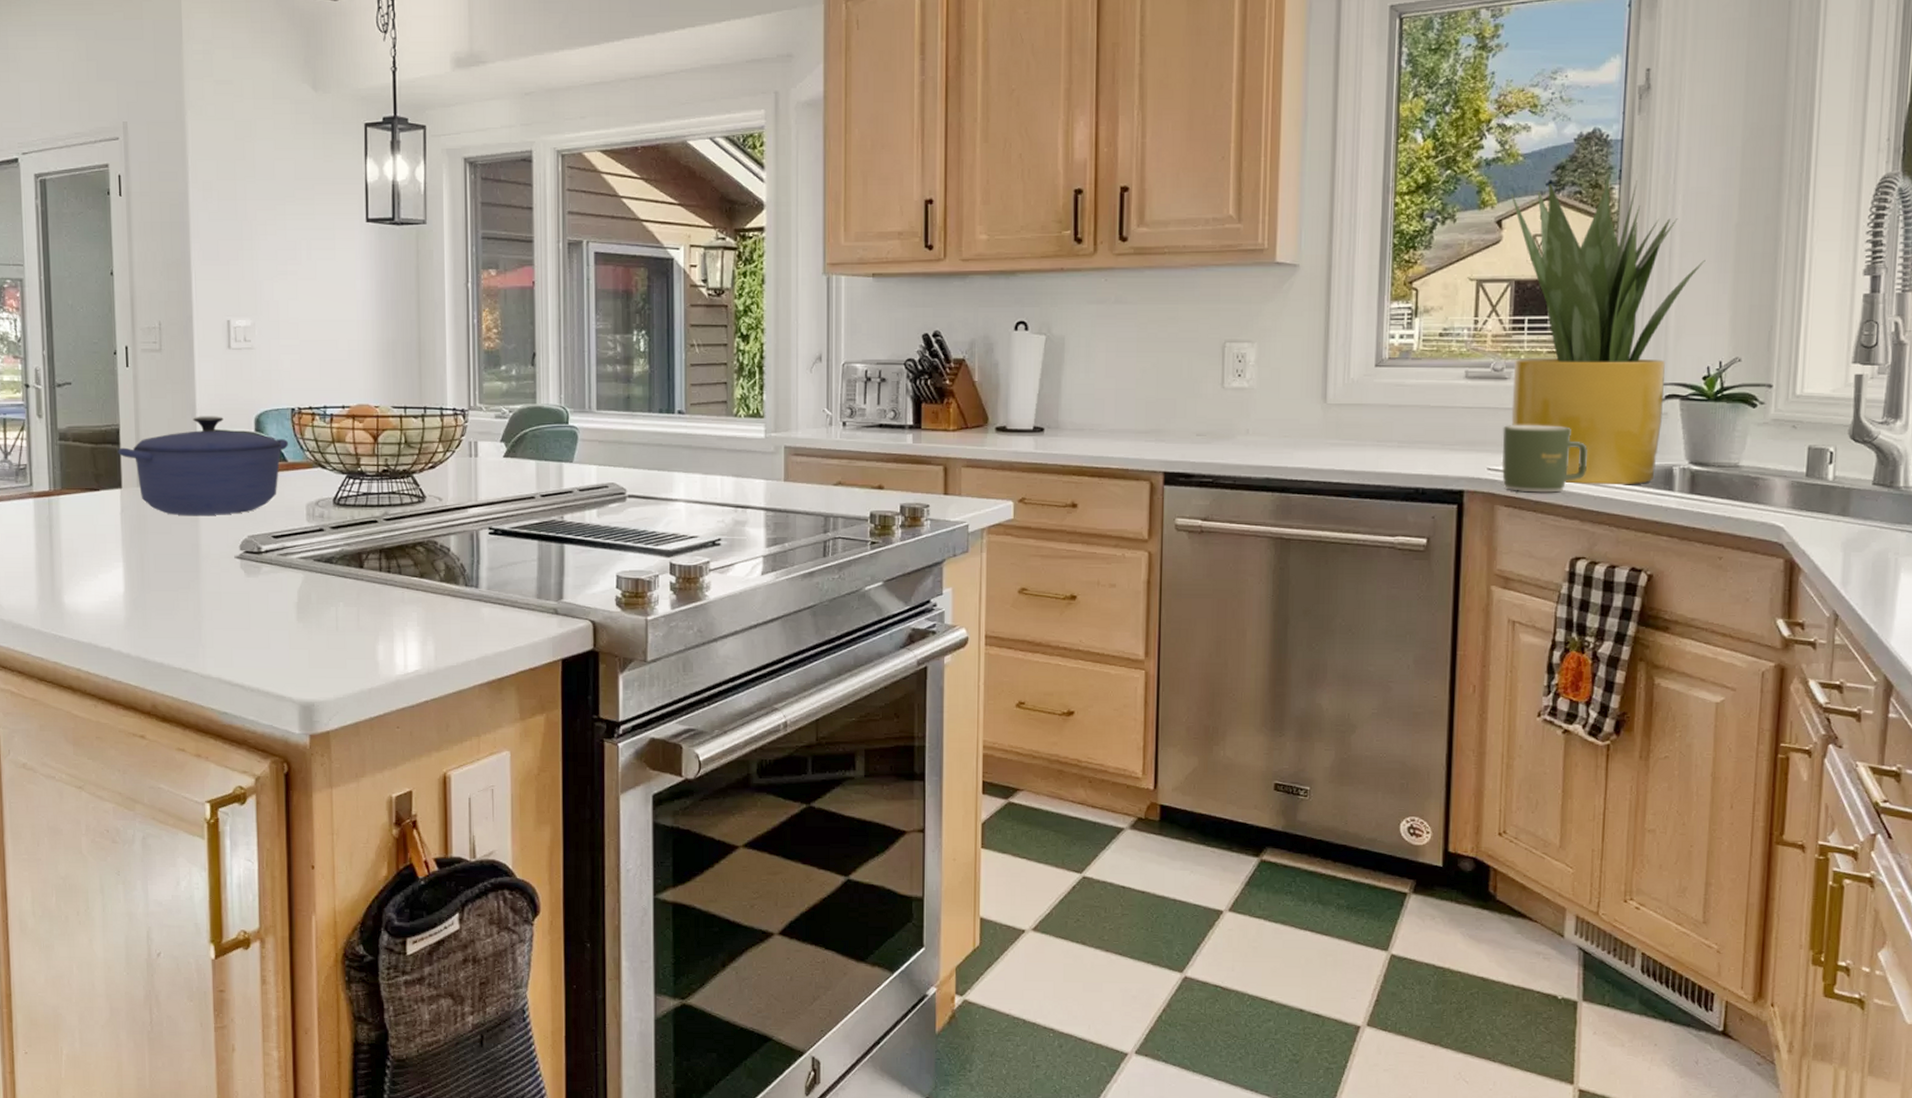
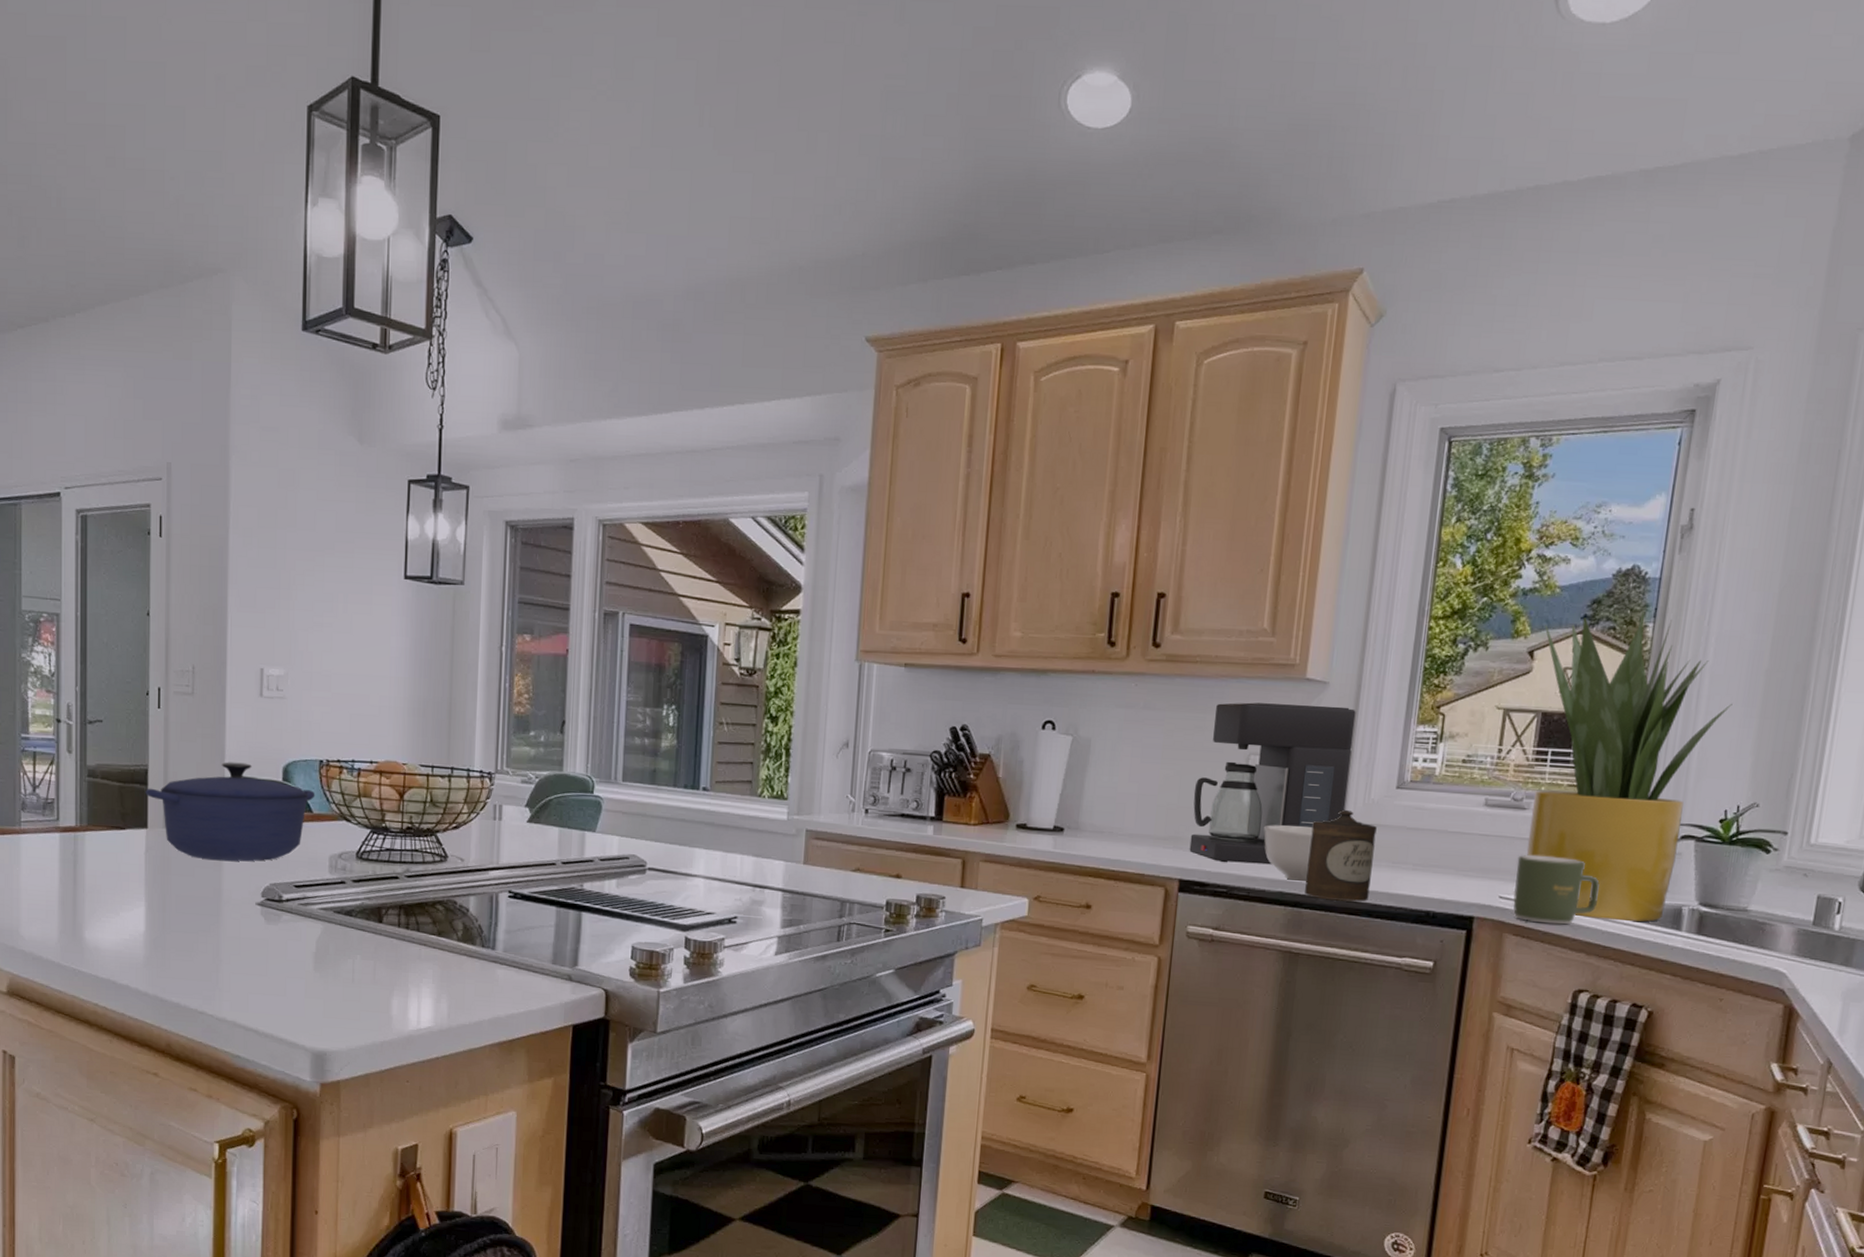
coffee maker: none [1171,288,1329,453] -> present [1189,702,1356,865]
bowl: none [1244,411,1295,467] -> present [1263,825,1313,882]
canister: none [1291,391,1359,483] -> present [1305,809,1377,902]

